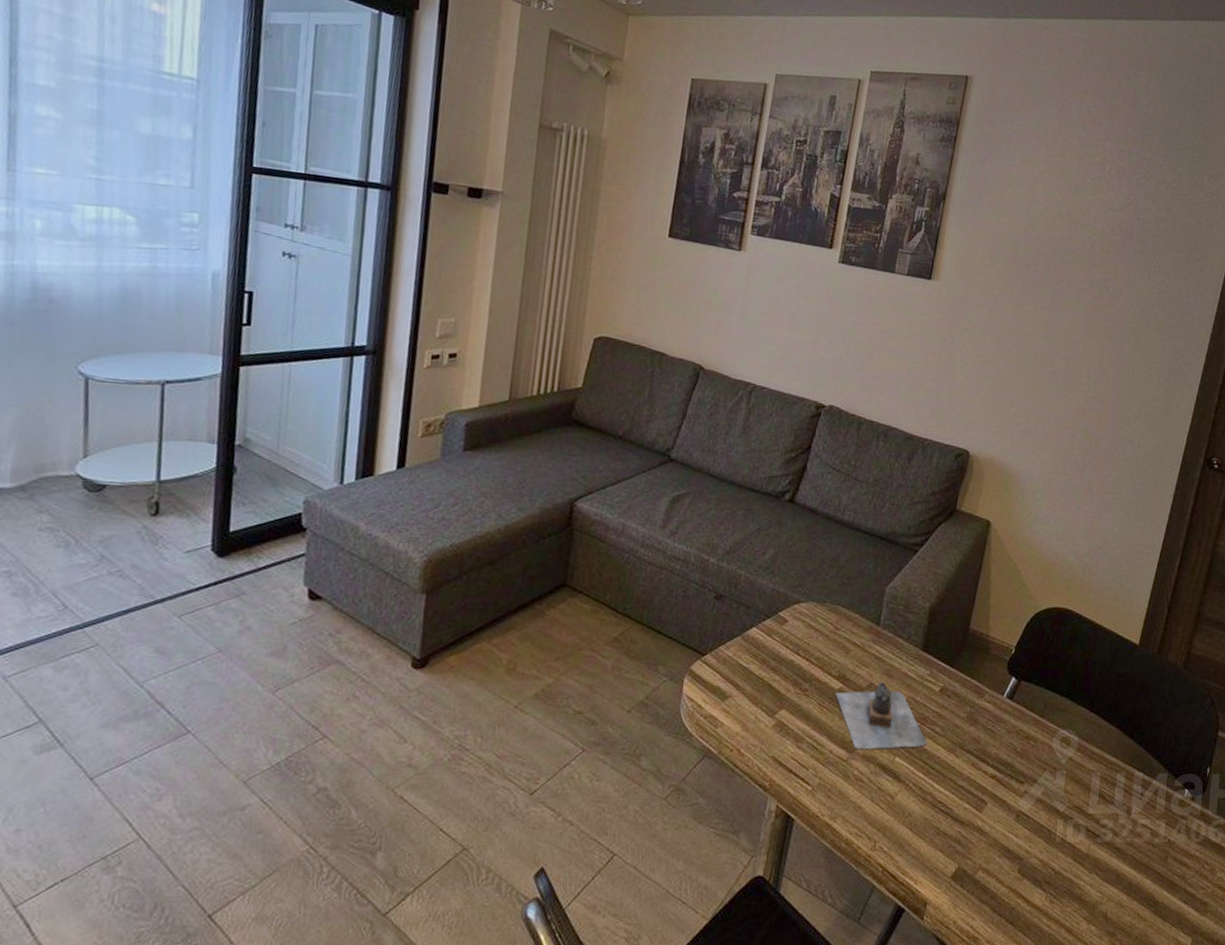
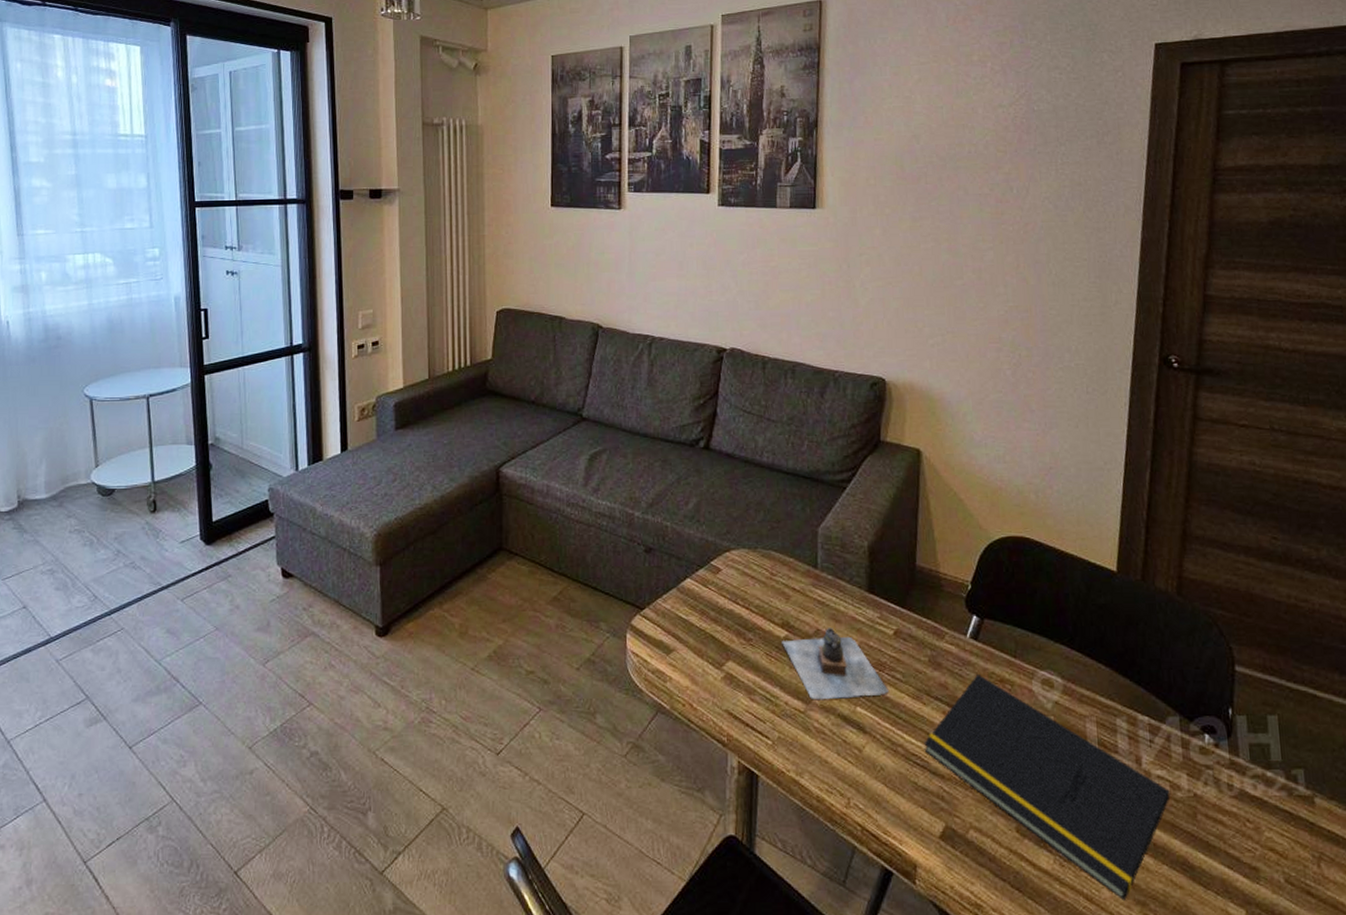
notepad: none [950,730,1150,933] -> present [924,673,1171,901]

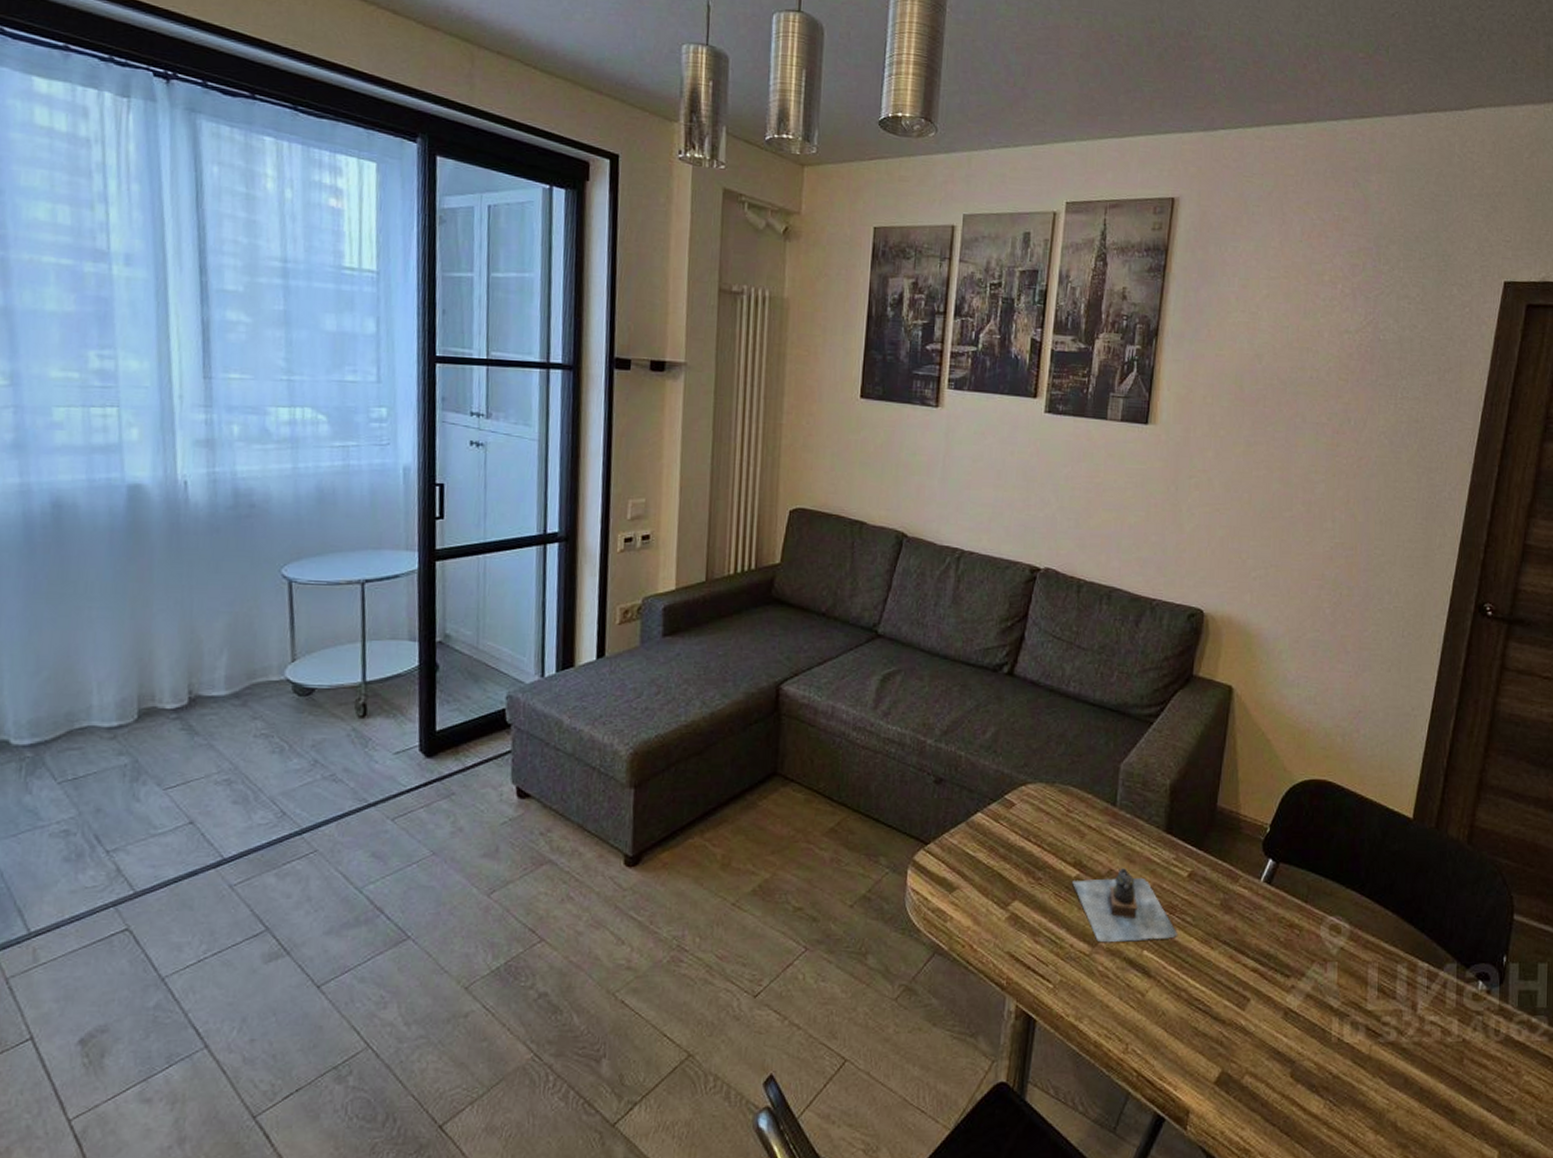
notepad: present [924,673,1171,901] -> none [1207,918,1441,1144]

